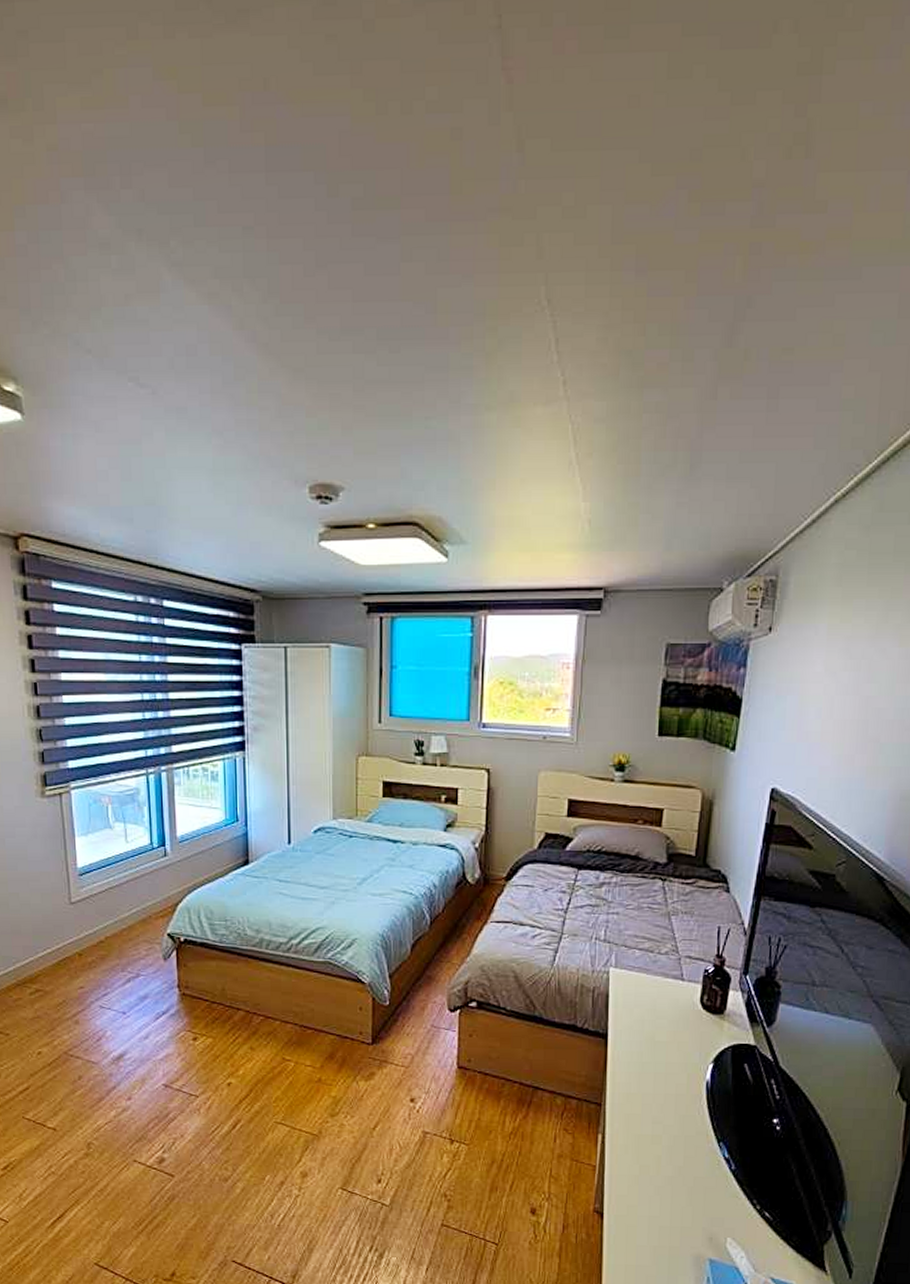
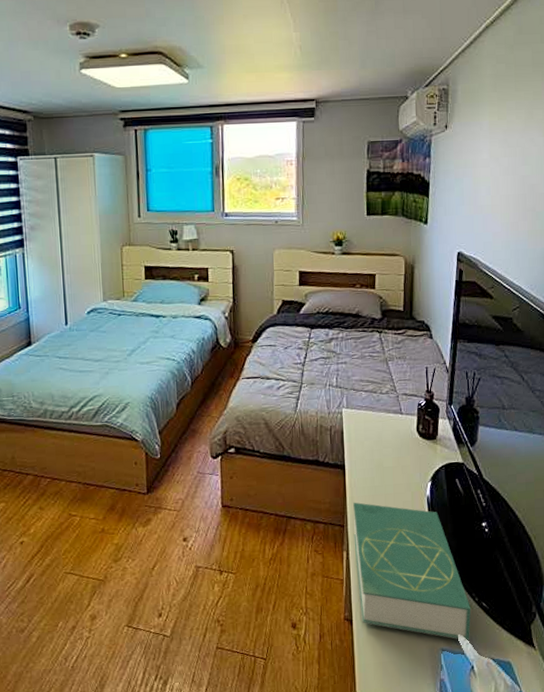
book: none [612,1078,751,1254] -> present [353,502,472,641]

